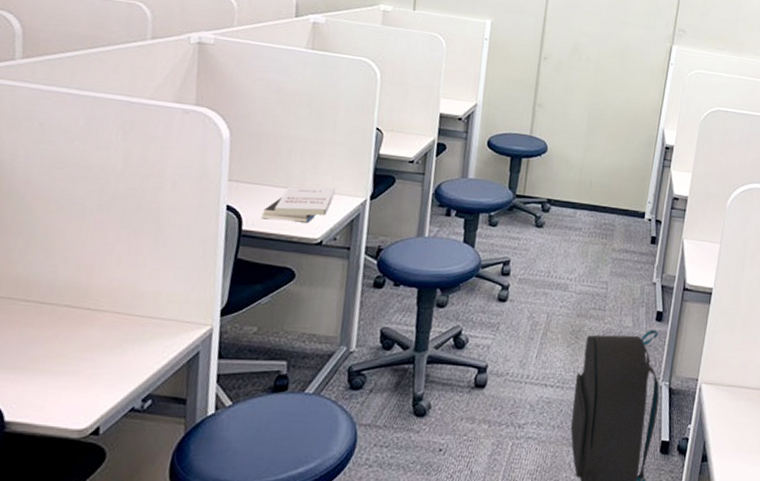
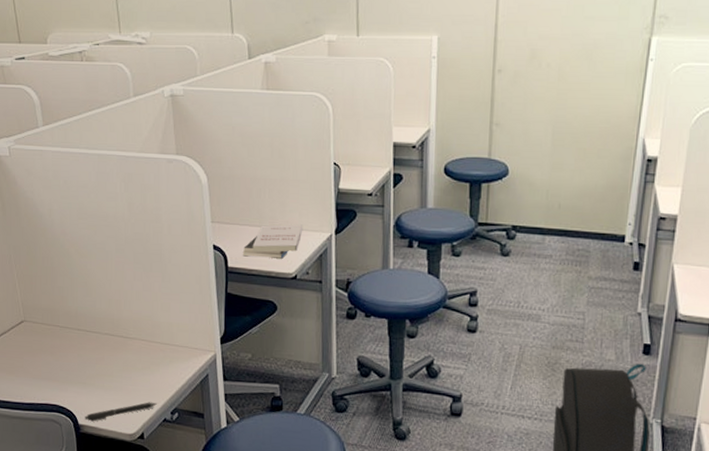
pen: none [15,388,126,417] -> present [85,402,158,422]

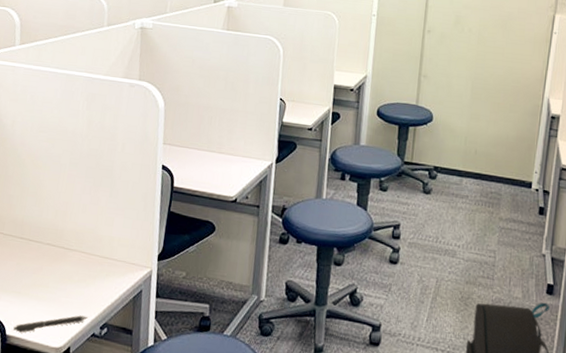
books: present [242,224,303,259] -> none [188,150,247,182]

